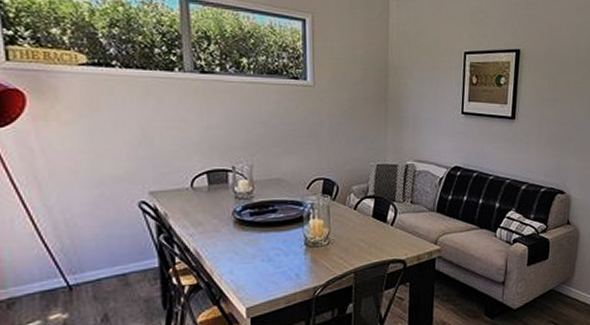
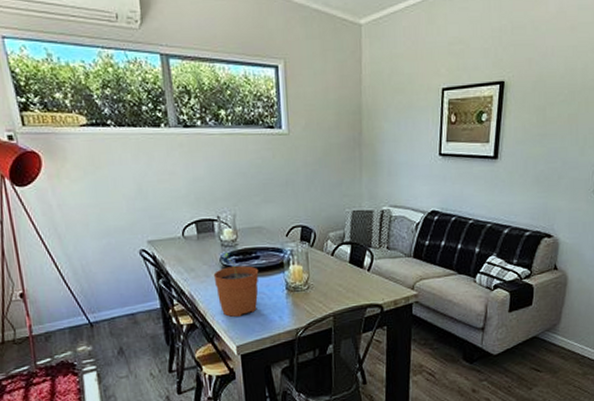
plant pot: none [224,206,276,276] -> present [213,253,259,317]

